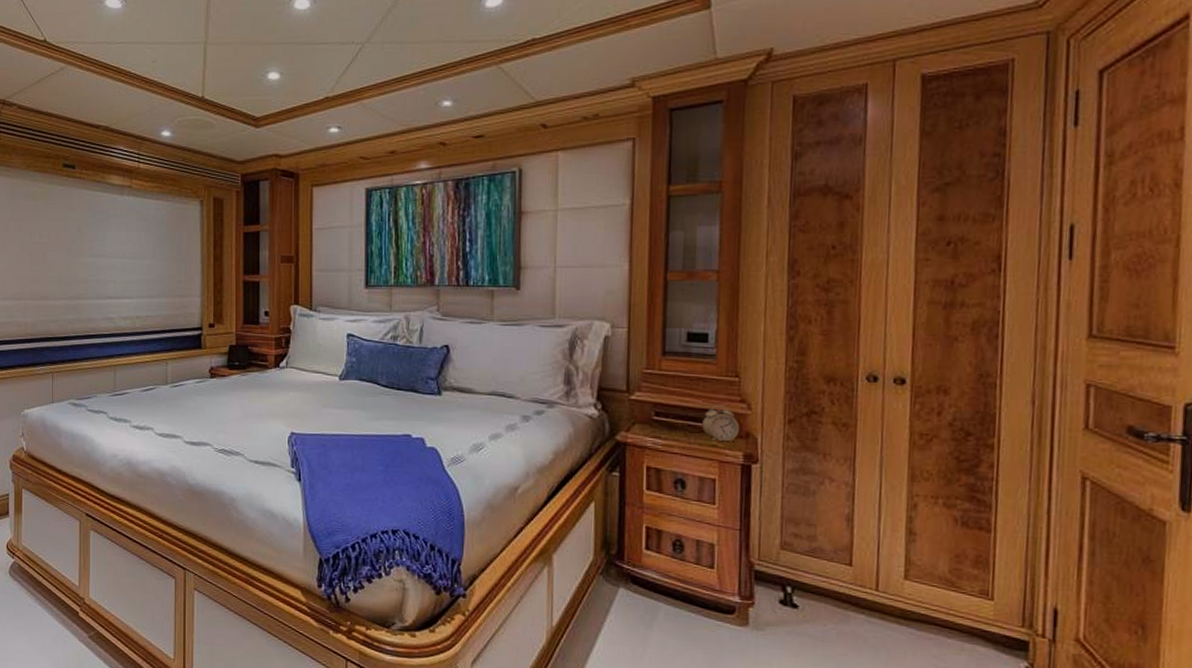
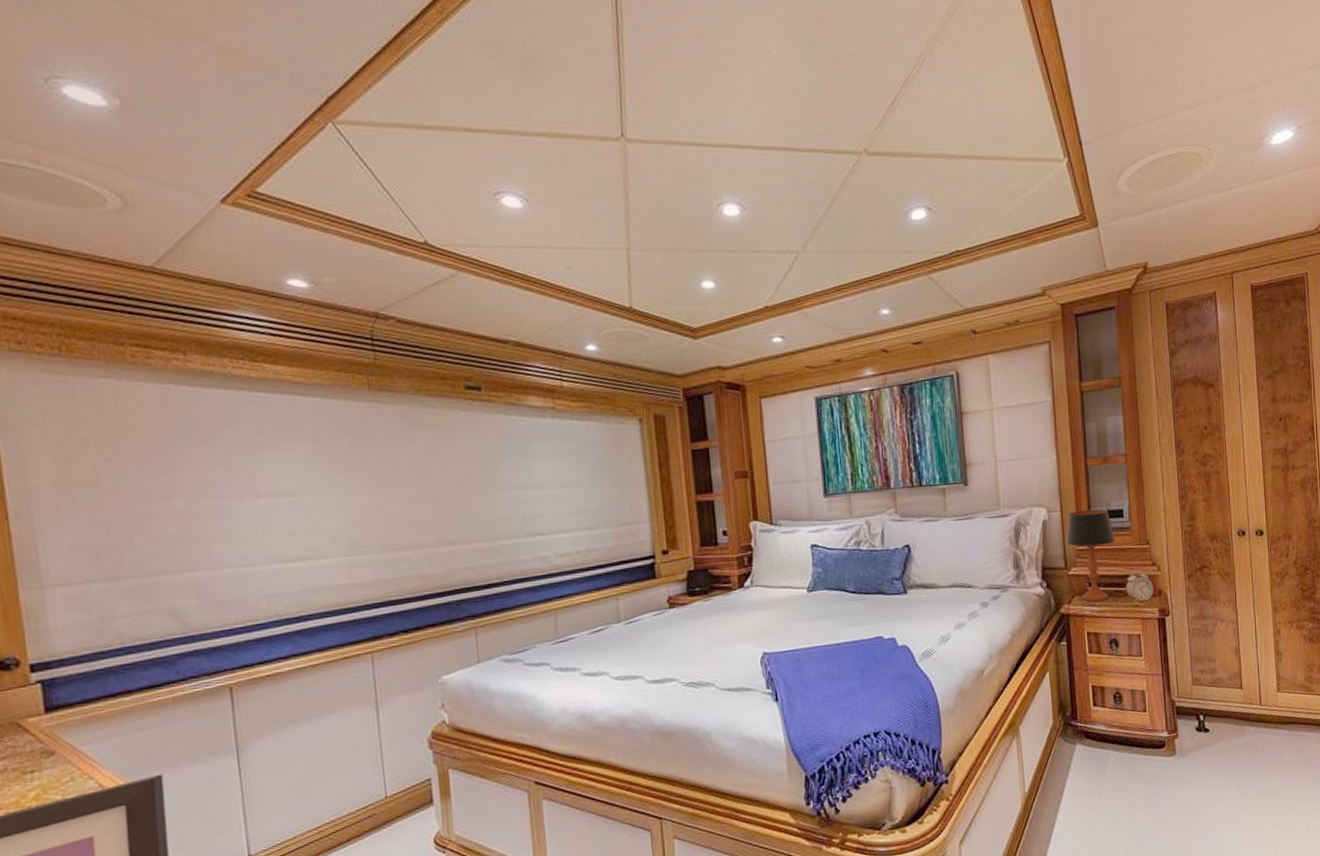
table lamp: none [631,329,694,435] -> present [1067,509,1115,602]

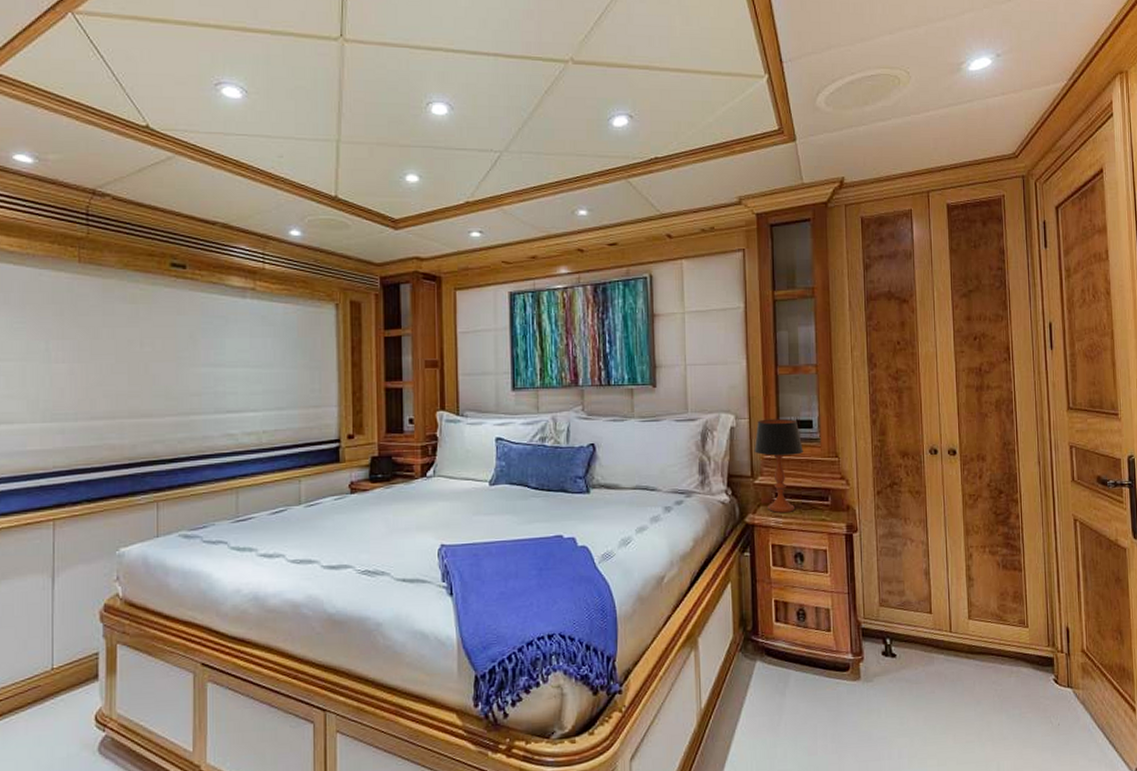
alarm clock: present [1125,570,1154,602] -> none [812,483,842,516]

